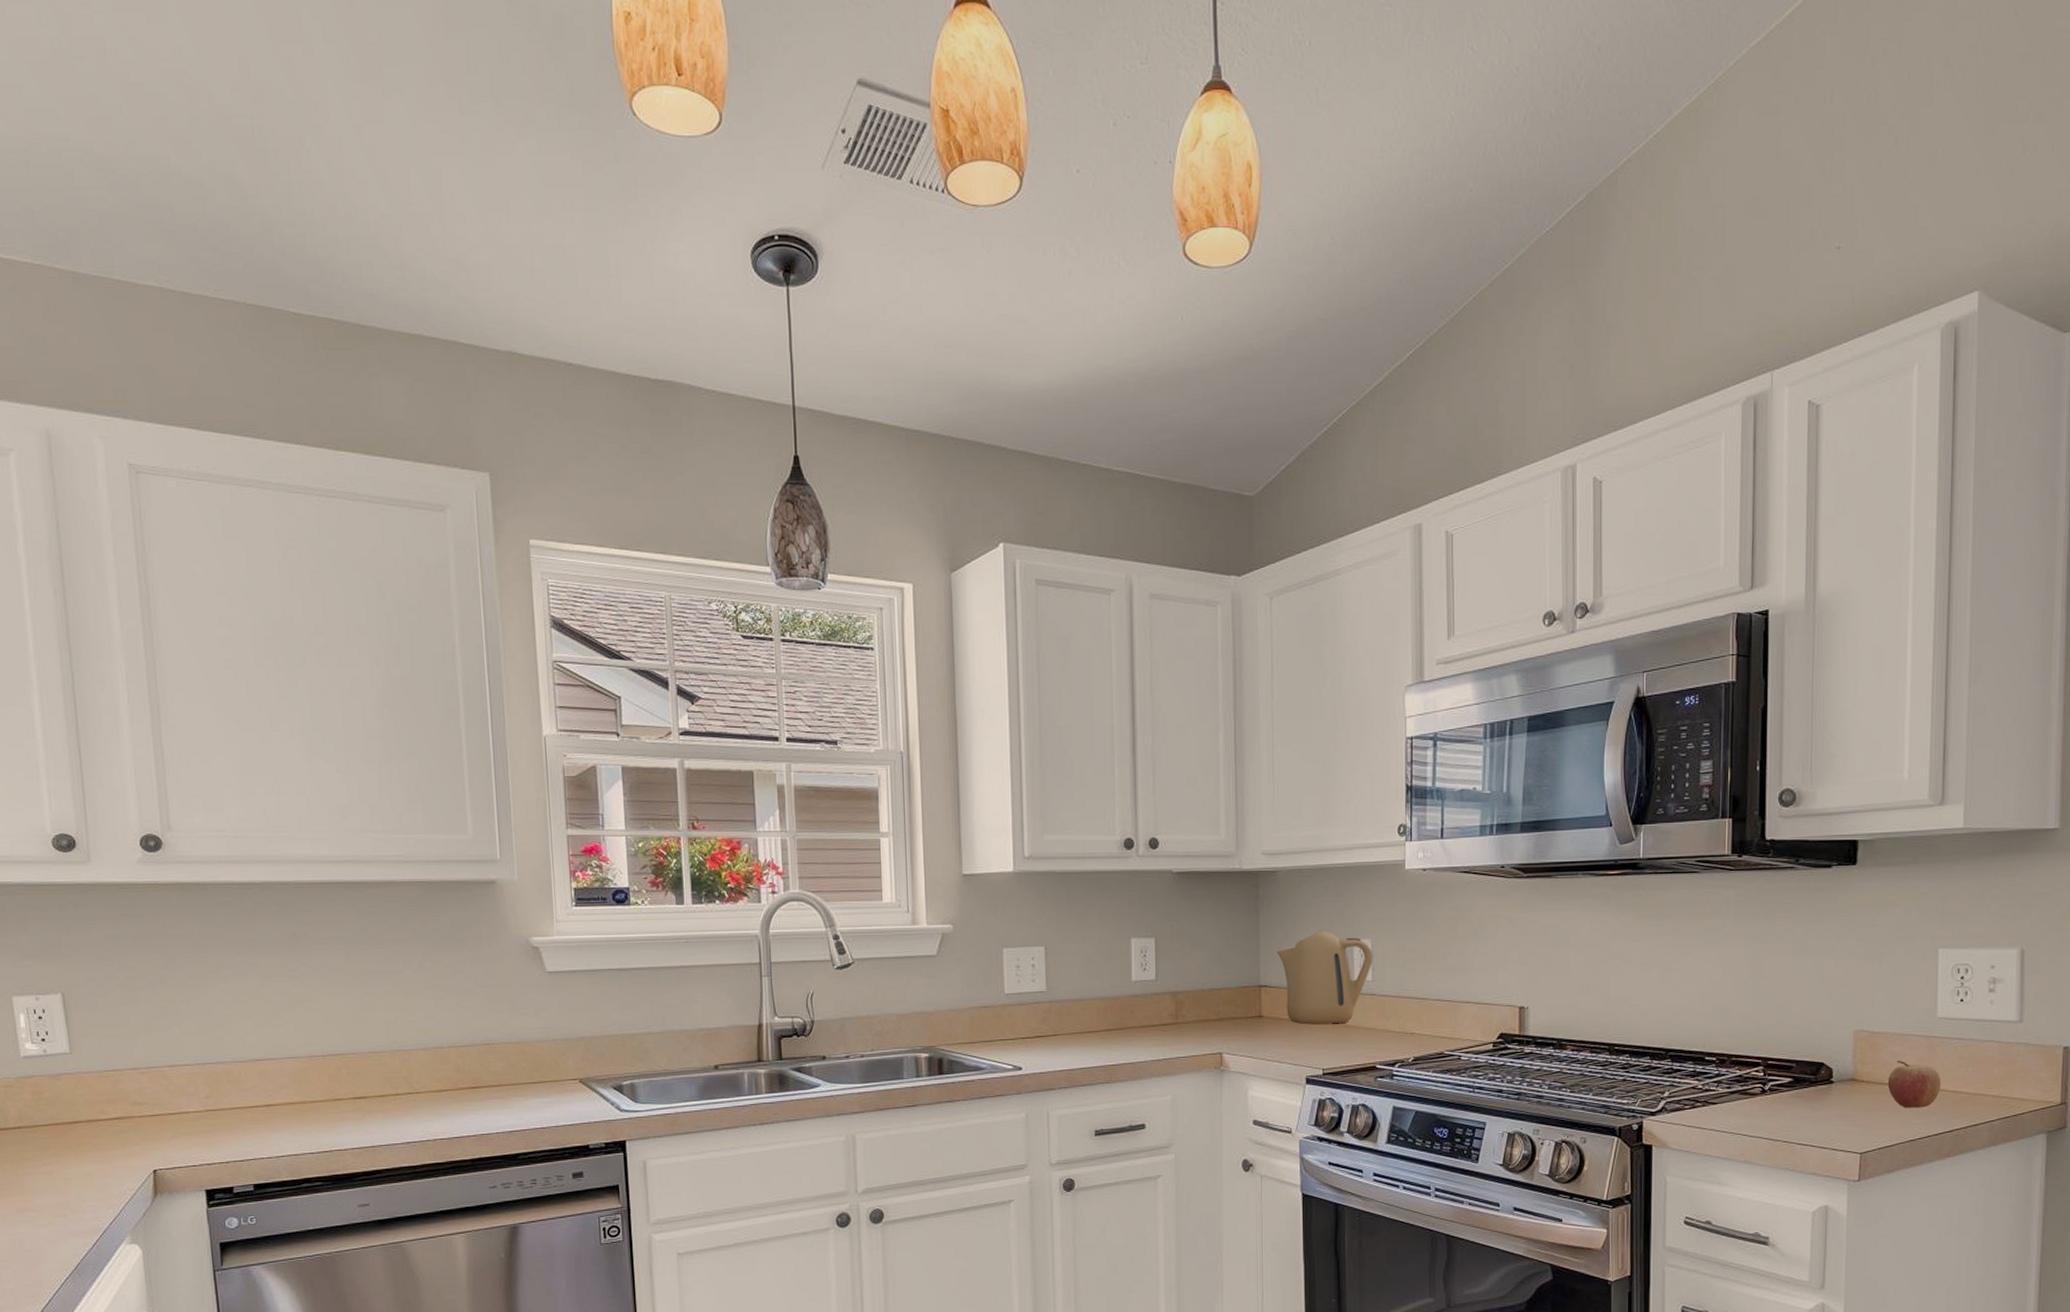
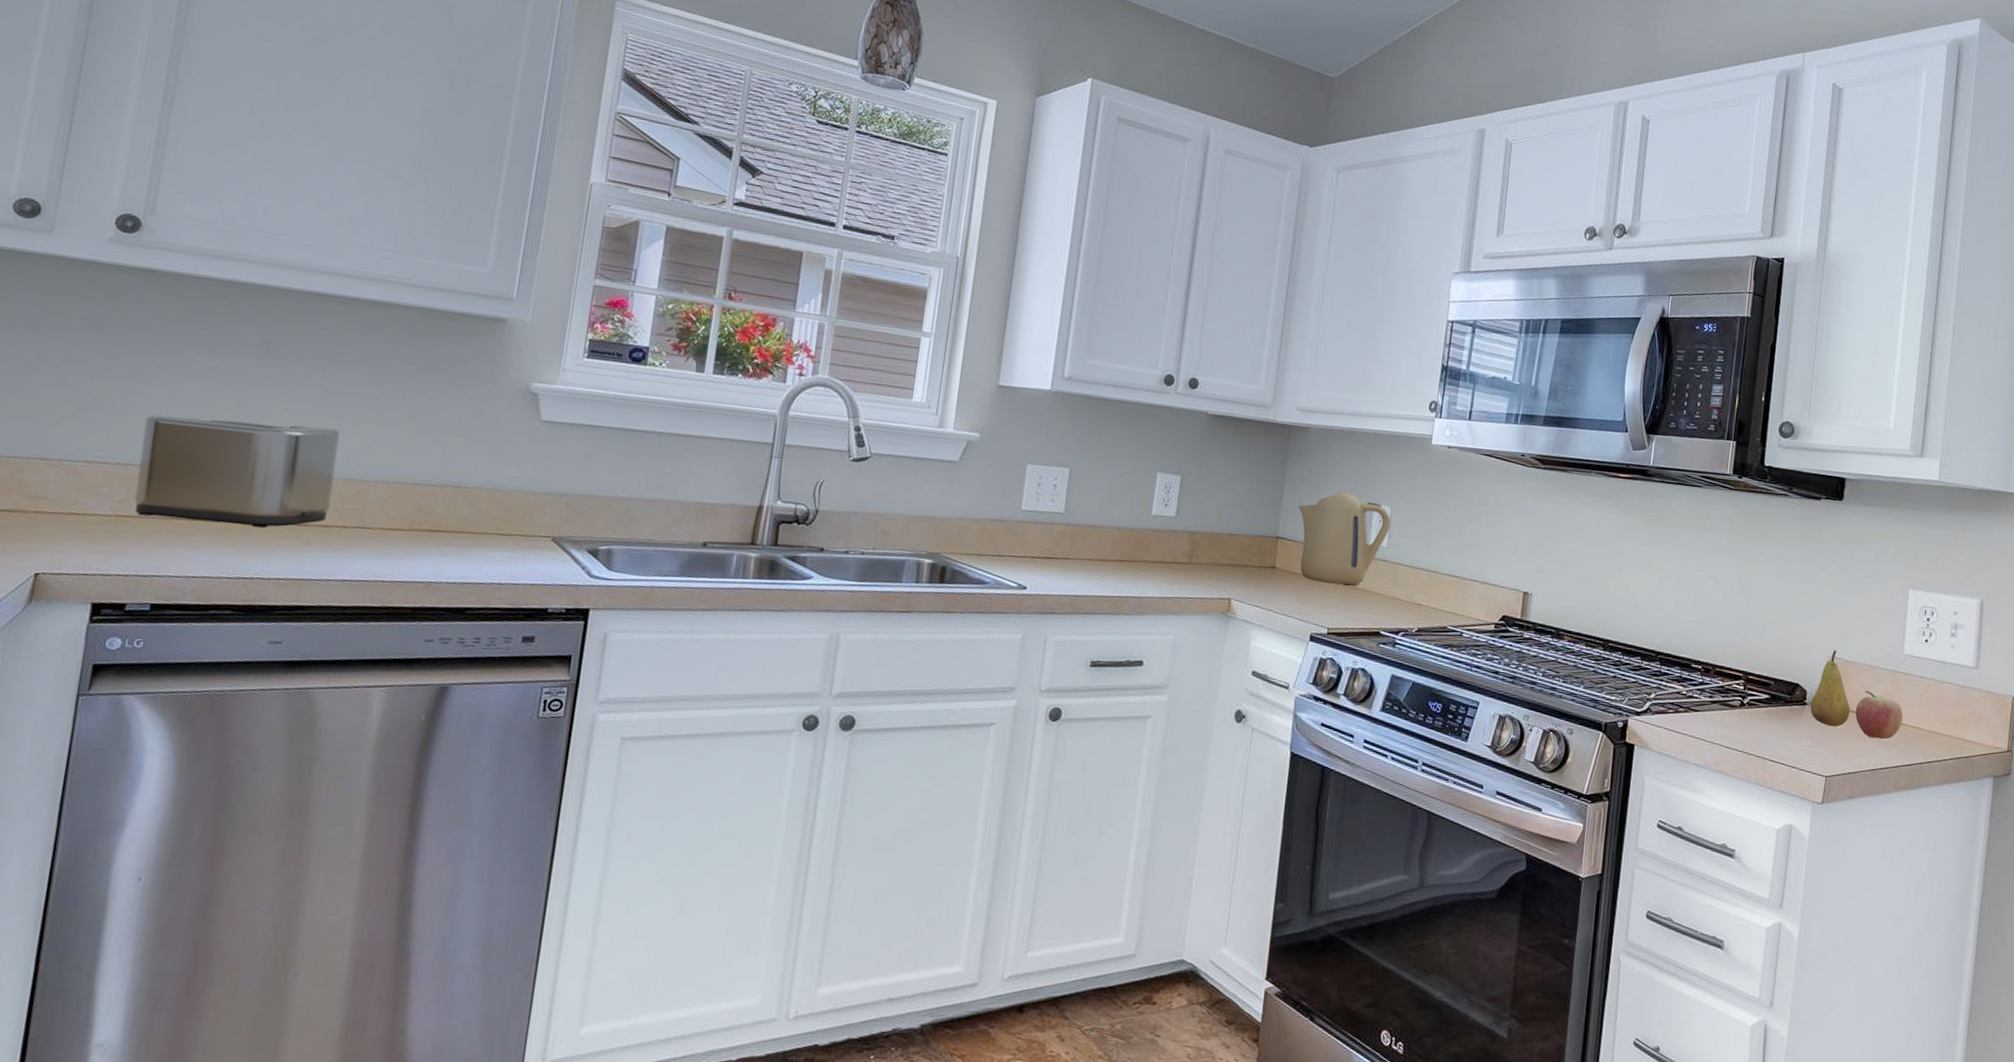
toaster: none [209,1006,382,1108] -> present [134,414,340,529]
fruit: none [1838,1023,1882,1102] -> present [1810,650,1851,727]

